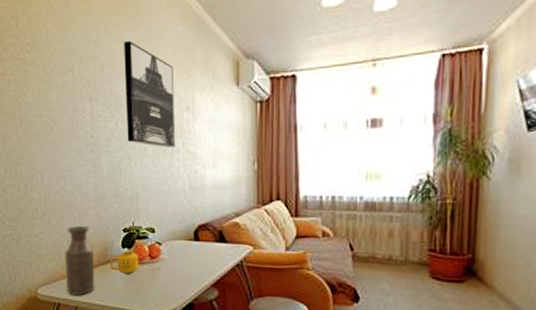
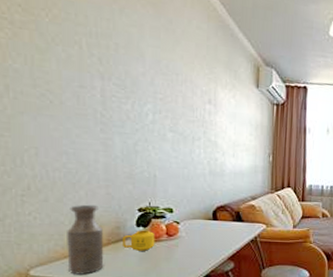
wall art: present [124,40,176,148] -> none [143,26,197,136]

